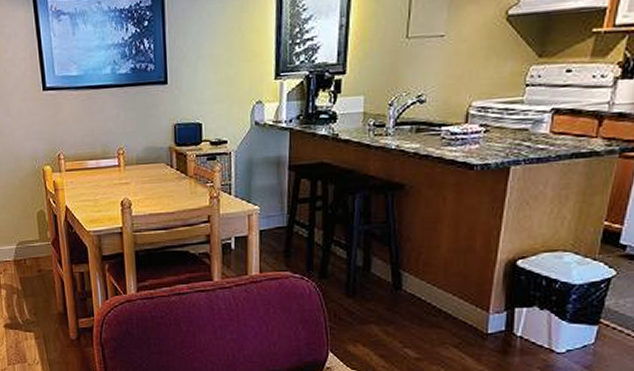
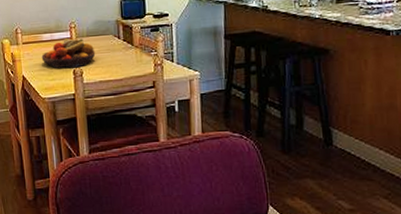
fruit bowl: none [86,165,146,200] -> present [41,37,96,69]

